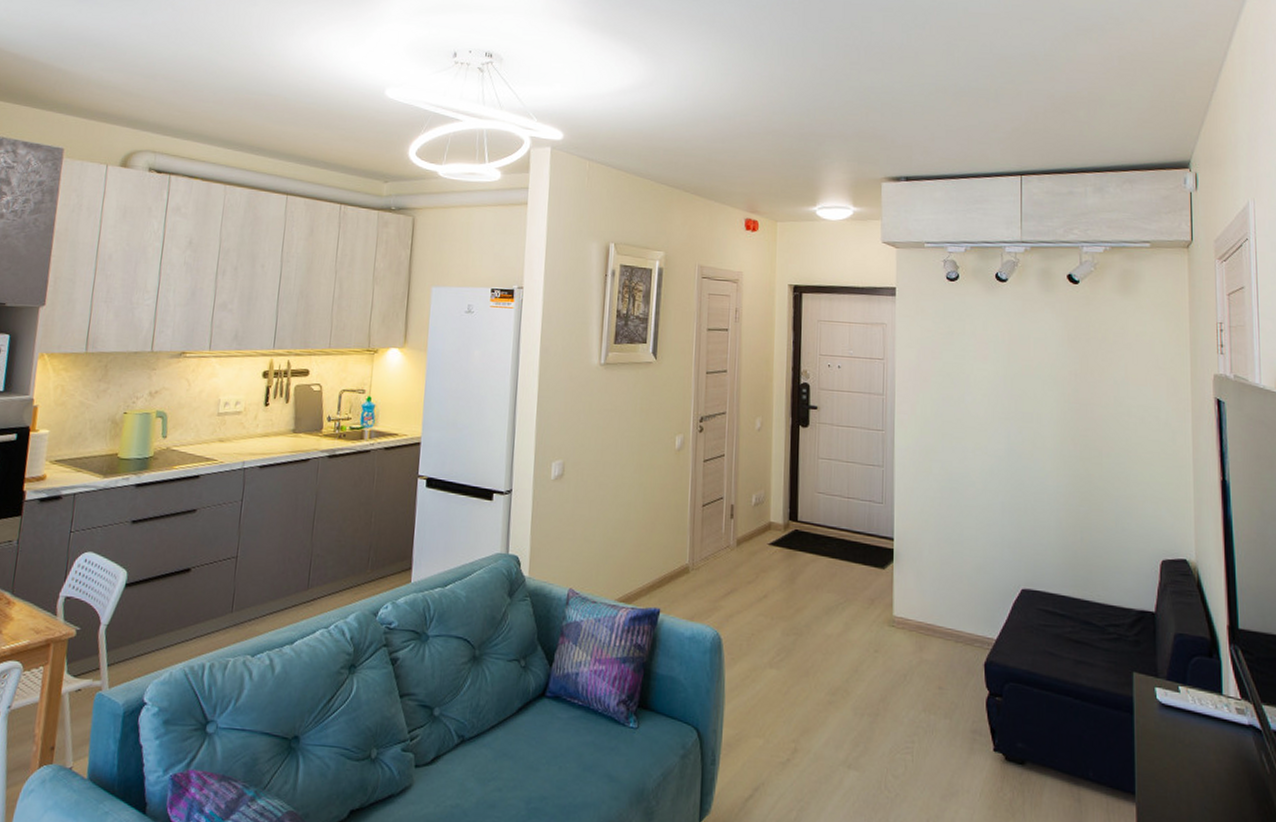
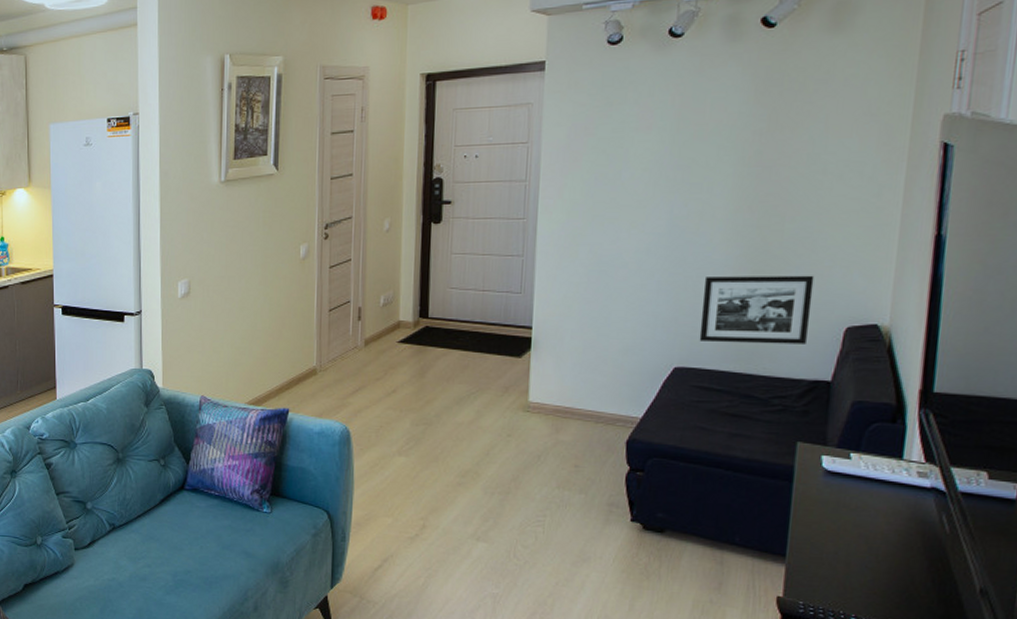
picture frame: none [1041,502,1132,574] -> present [699,275,814,344]

